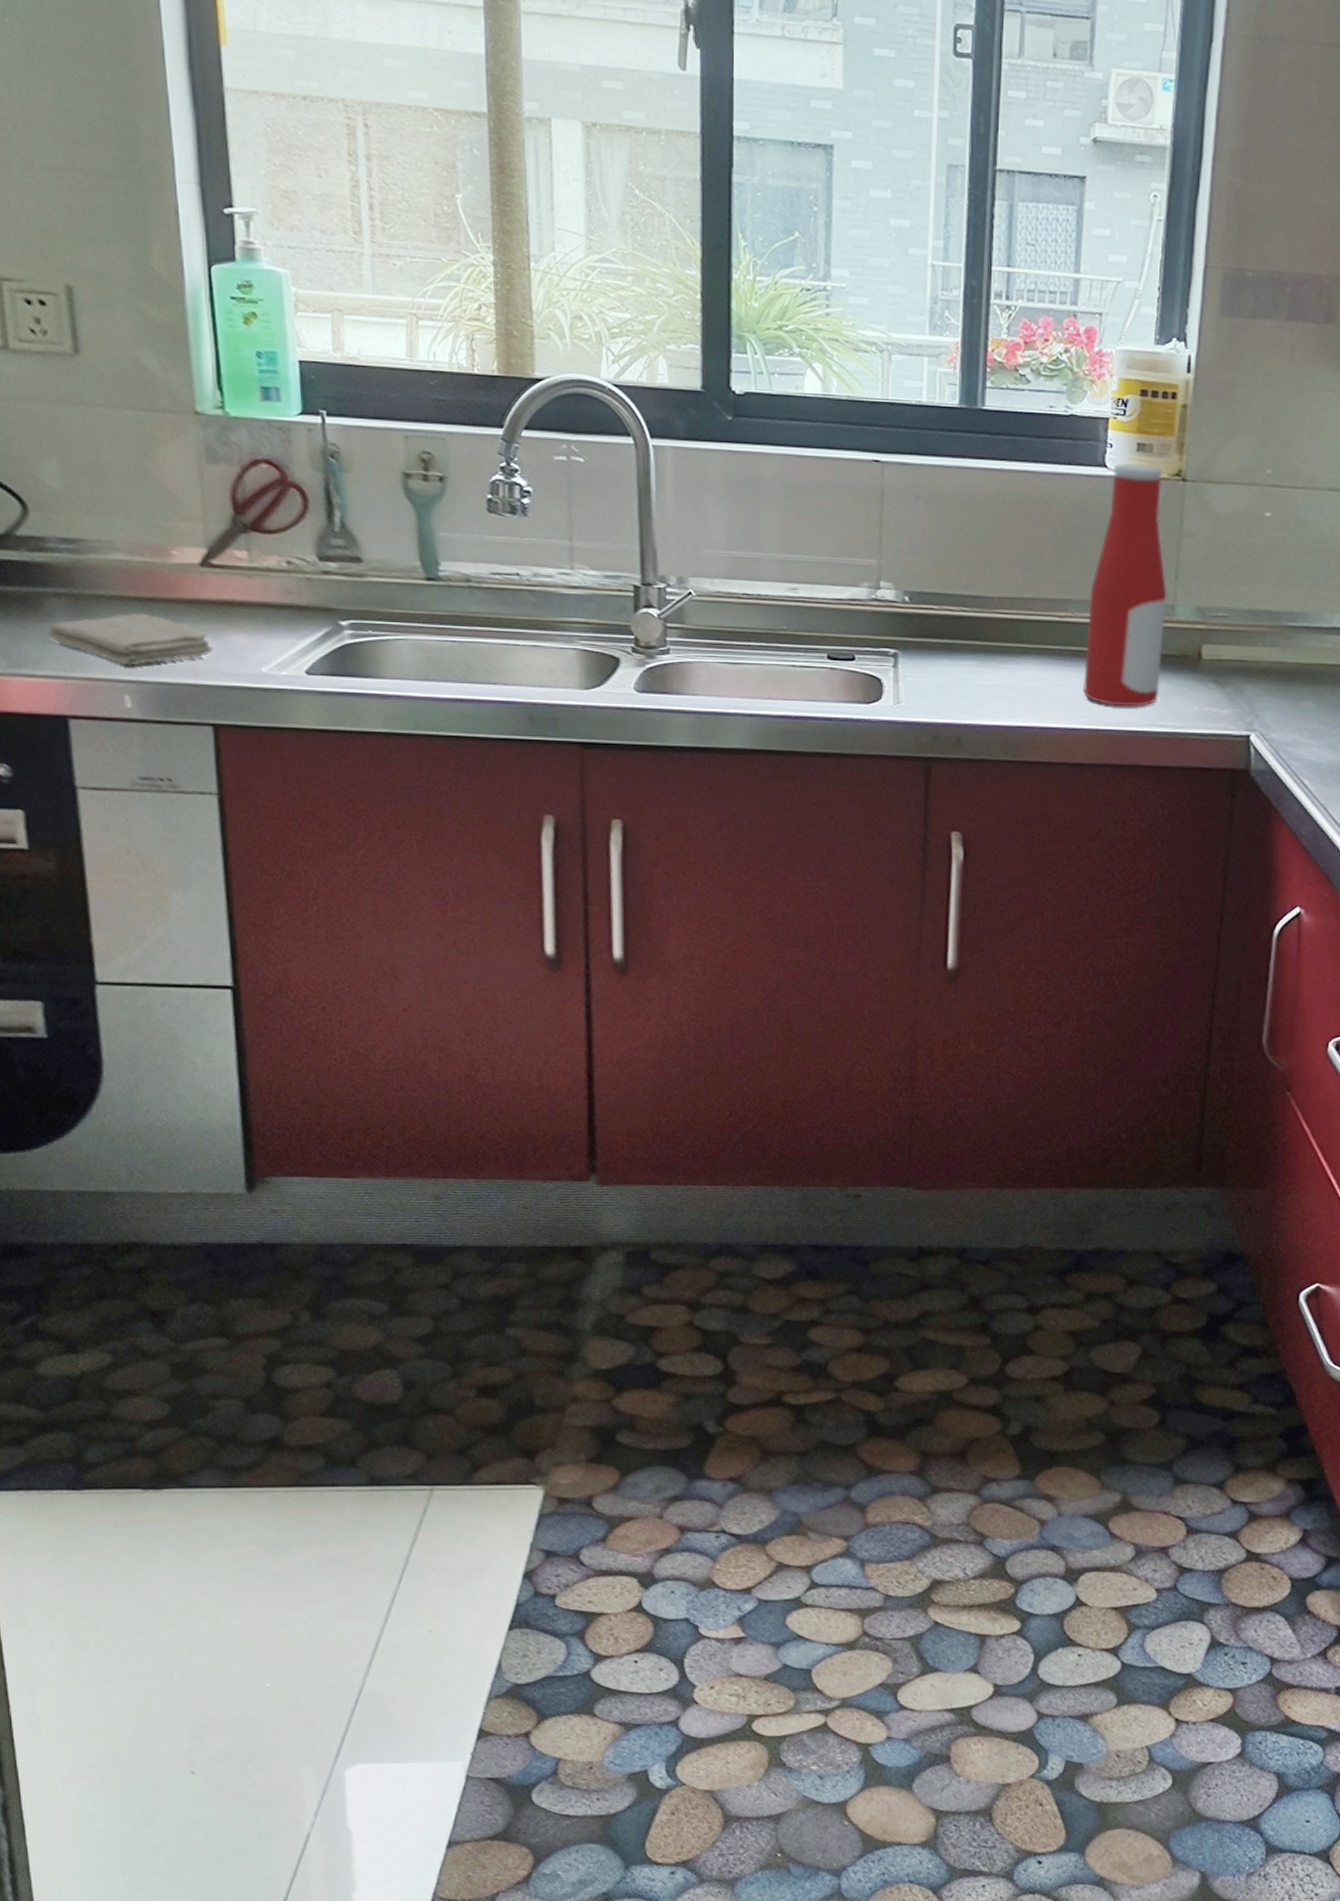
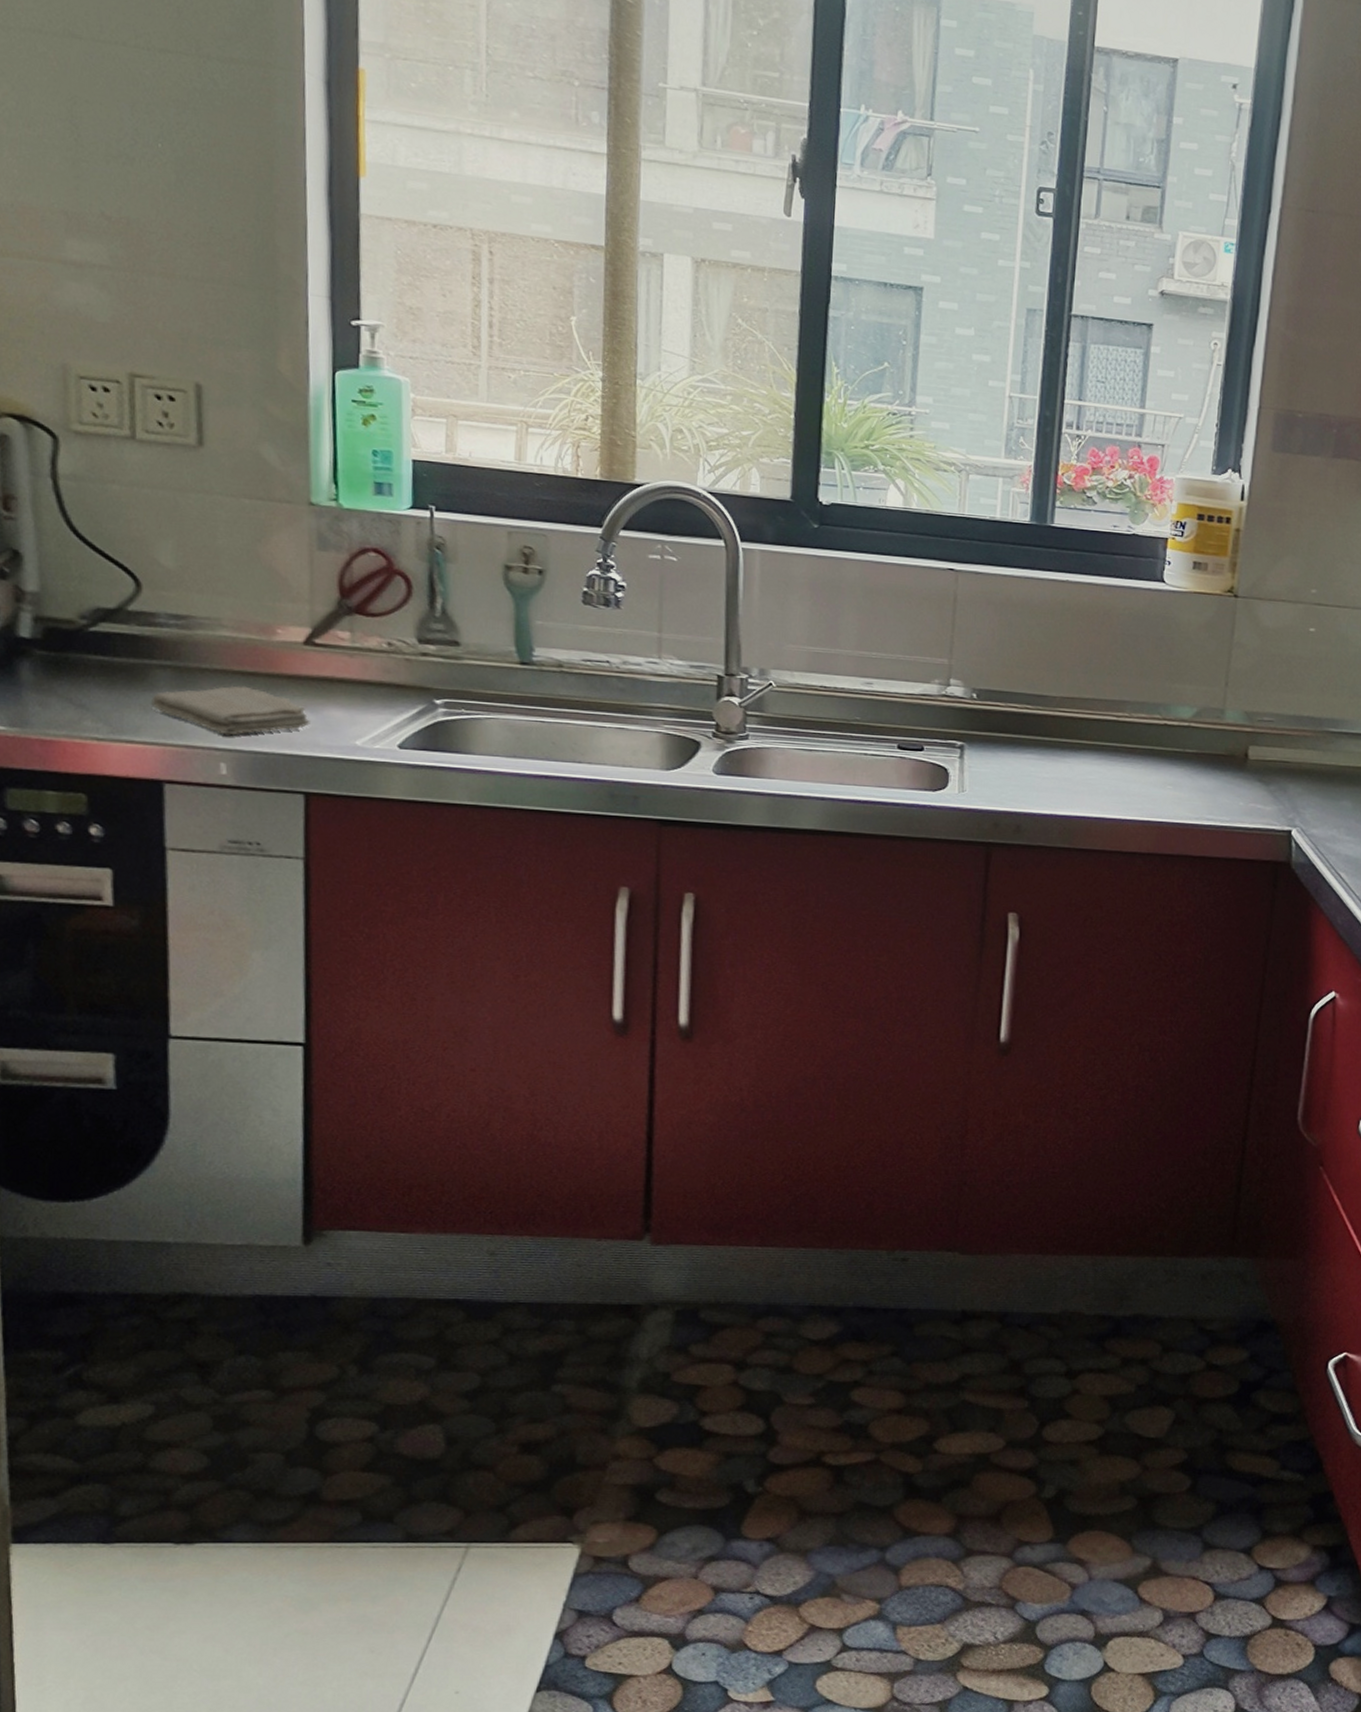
bottle: present [1083,463,1167,707] -> none [1137,579,1218,802]

